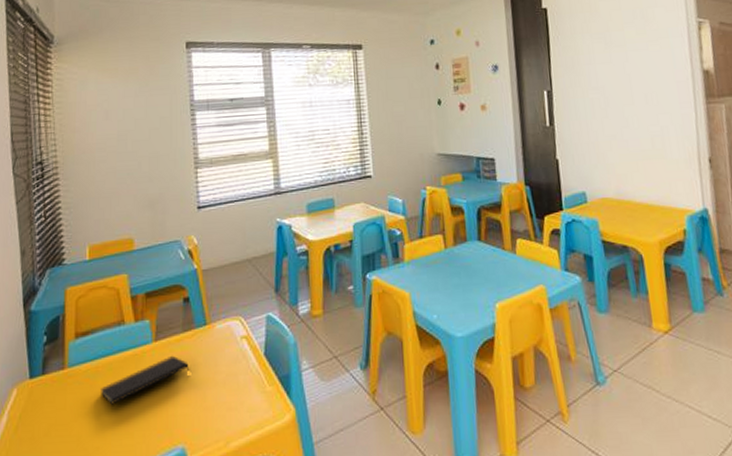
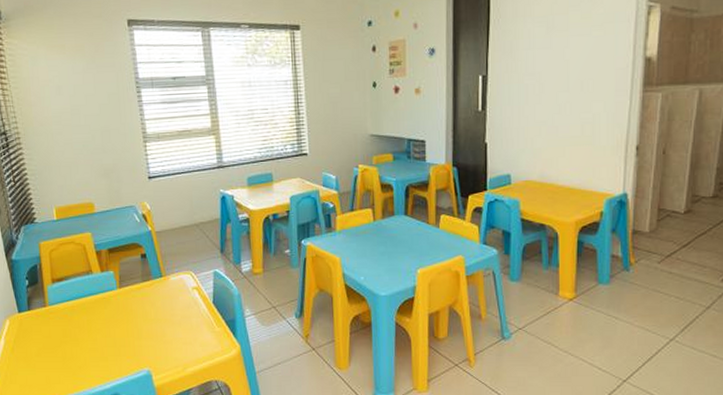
notepad: present [101,355,189,405] -> none [78,300,149,336]

